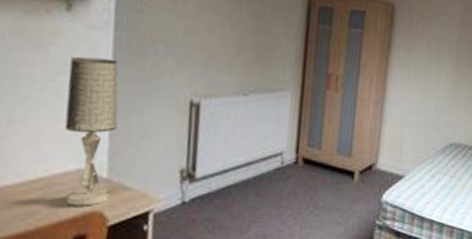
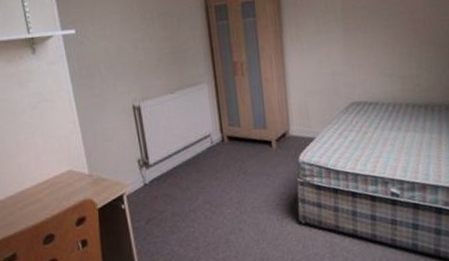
table lamp: present [64,56,119,206] -> none [44,84,93,197]

